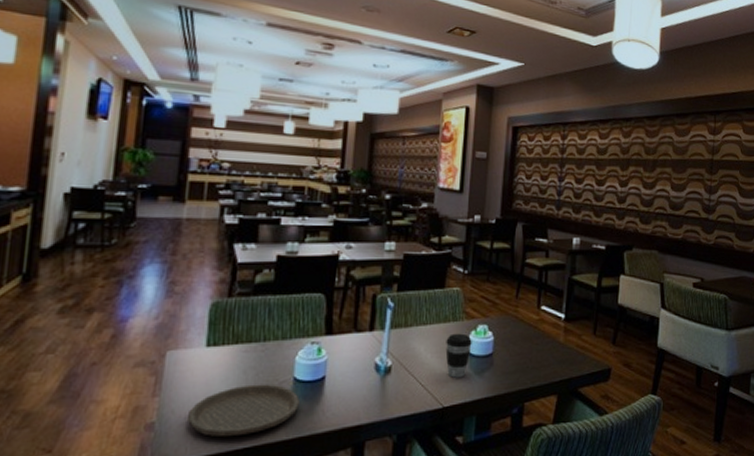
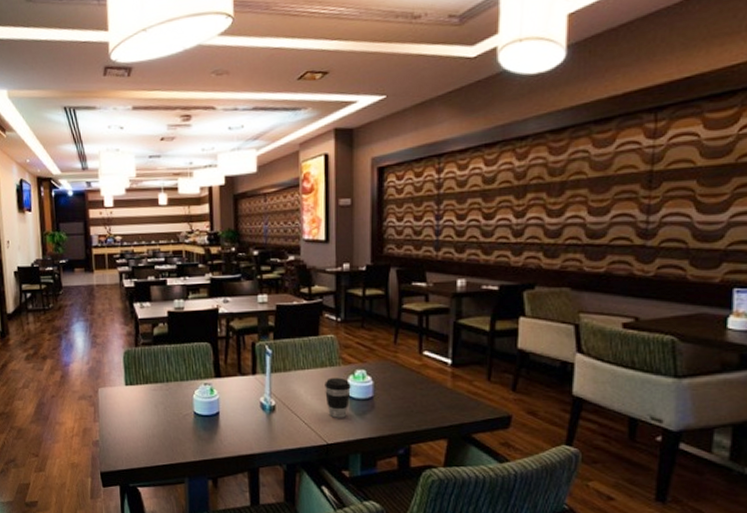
plate: present [188,384,300,438] -> none [120,416,201,456]

